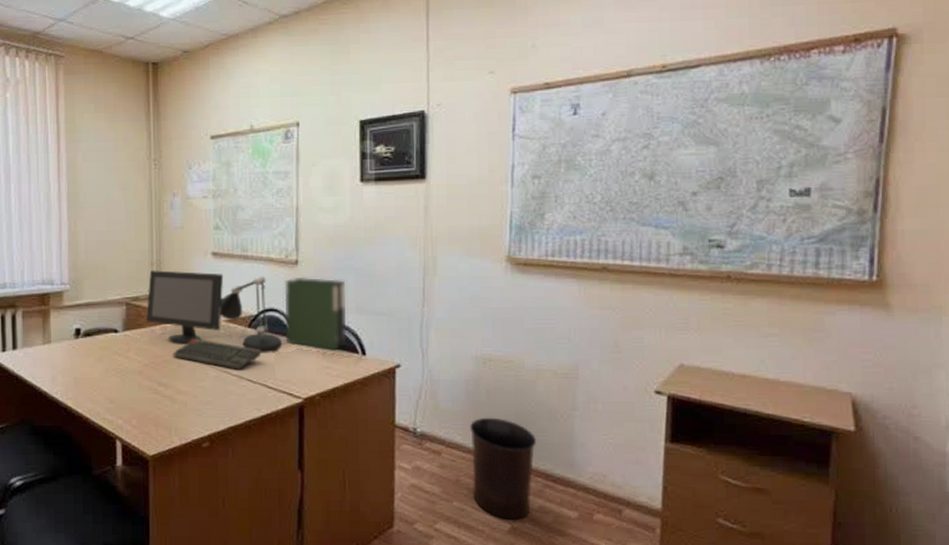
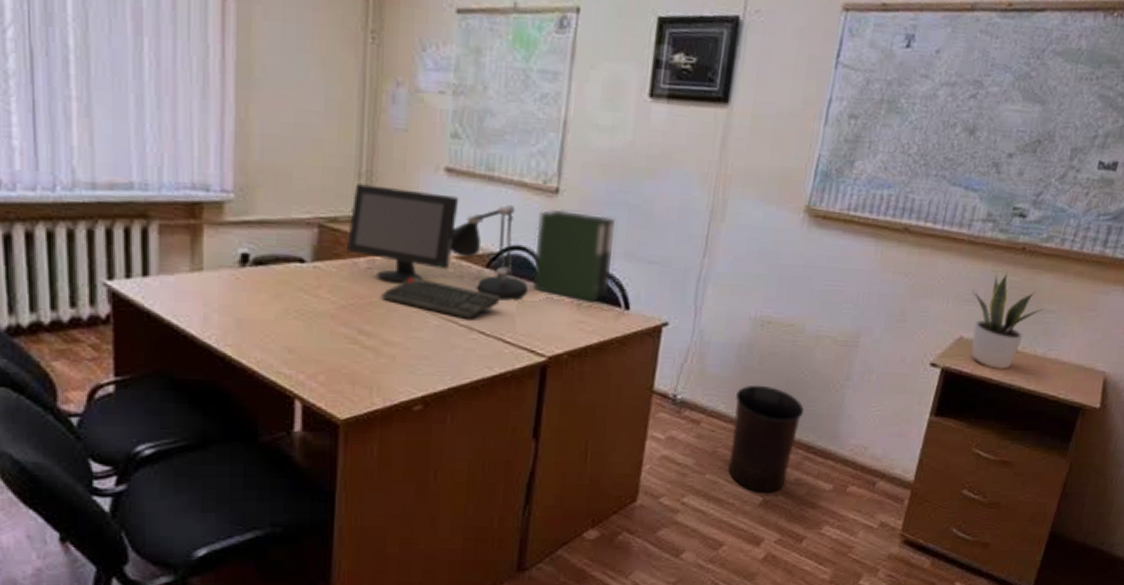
potted plant: none [682,300,766,394] -> present [970,272,1045,369]

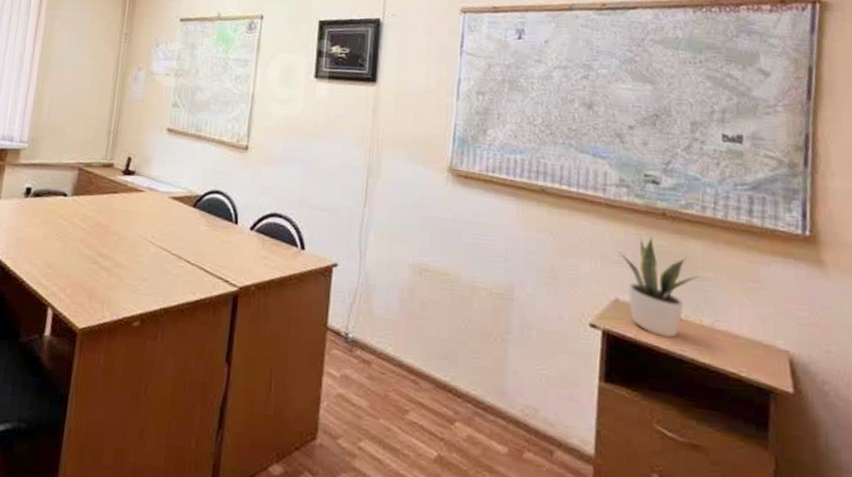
computer monitor: present [347,184,459,281] -> none [96,139,176,215]
computer keyboard: present [381,277,501,319] -> none [116,212,203,249]
desk lamp: present [449,204,528,301] -> none [167,157,224,237]
binder: present [532,209,615,304] -> none [227,162,291,243]
waste bin: present [727,385,804,493] -> none [399,330,468,449]

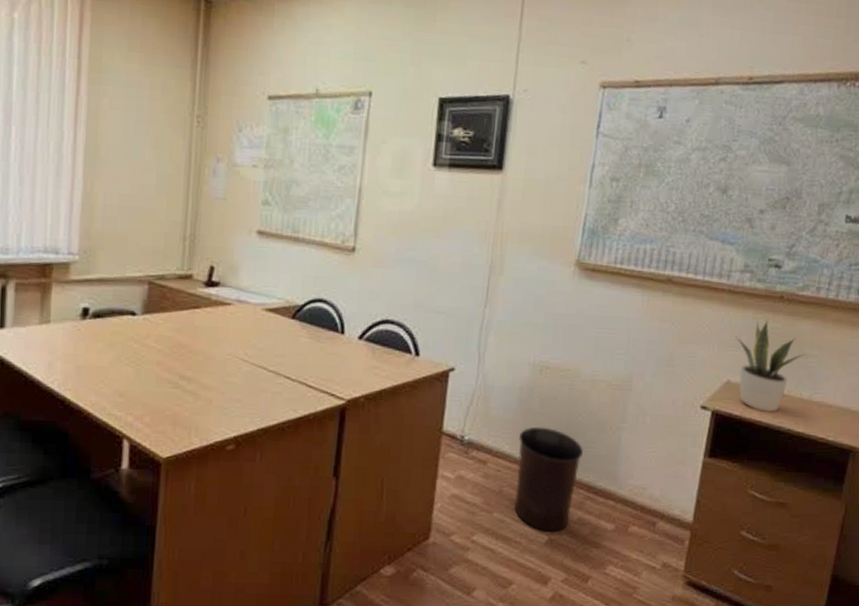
waste bin: none [399,330,468,449] -> present [513,426,583,532]

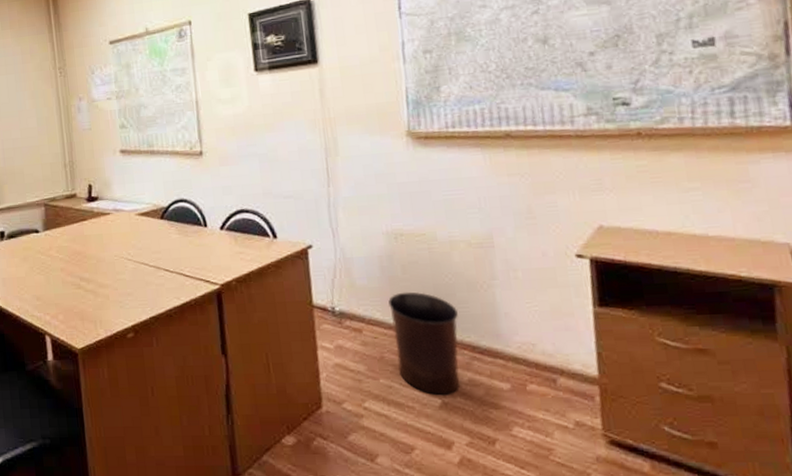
potted plant: present [735,319,807,412] -> none [596,158,687,253]

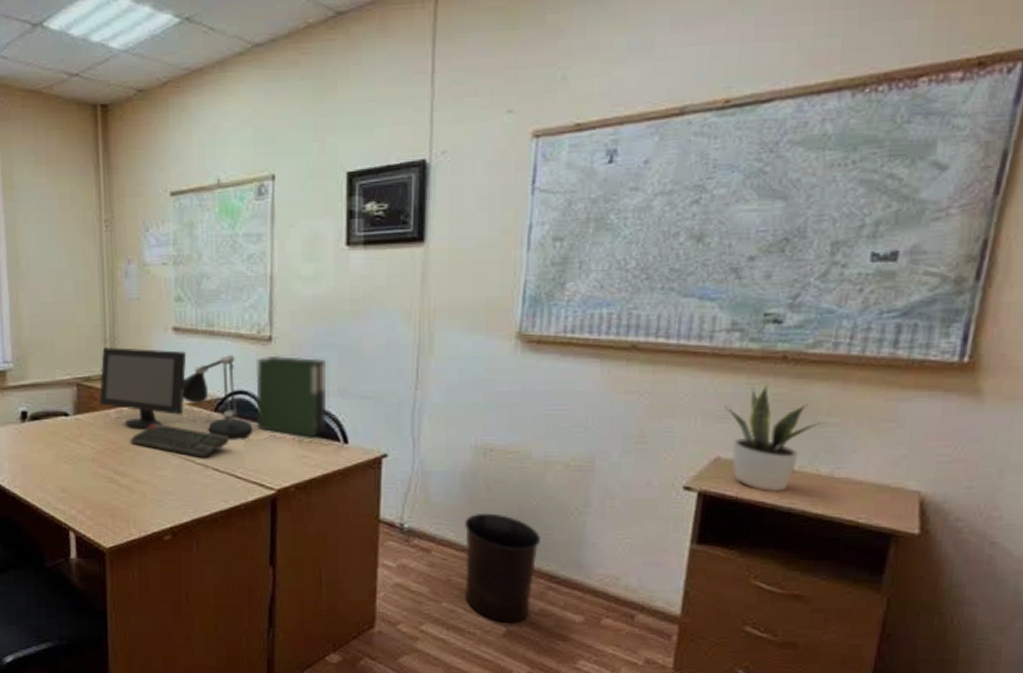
computer monitor: none [63,169,135,238] -> present [99,347,187,427]
computer keyboard: none [91,233,176,260] -> present [130,423,230,458]
desk lamp: none [132,168,194,243] -> present [182,354,252,440]
binder: none [191,166,258,238] -> present [255,355,327,440]
potted plant: none [596,158,687,253] -> present [723,384,824,491]

